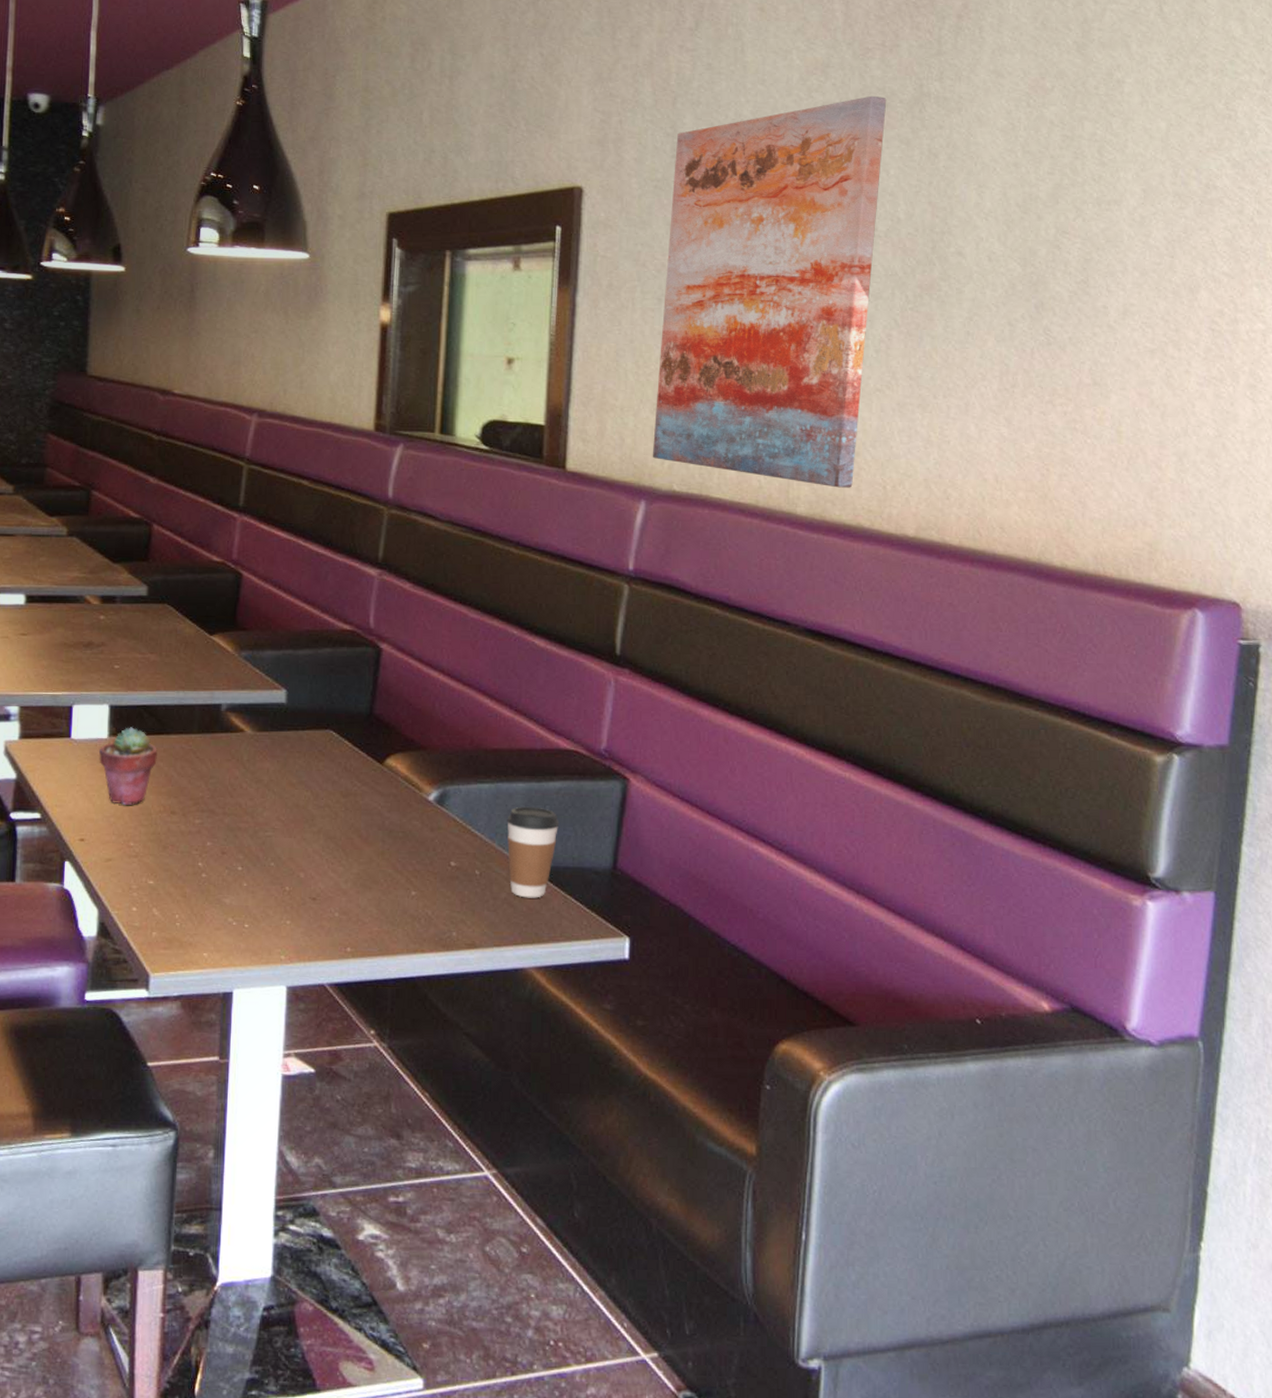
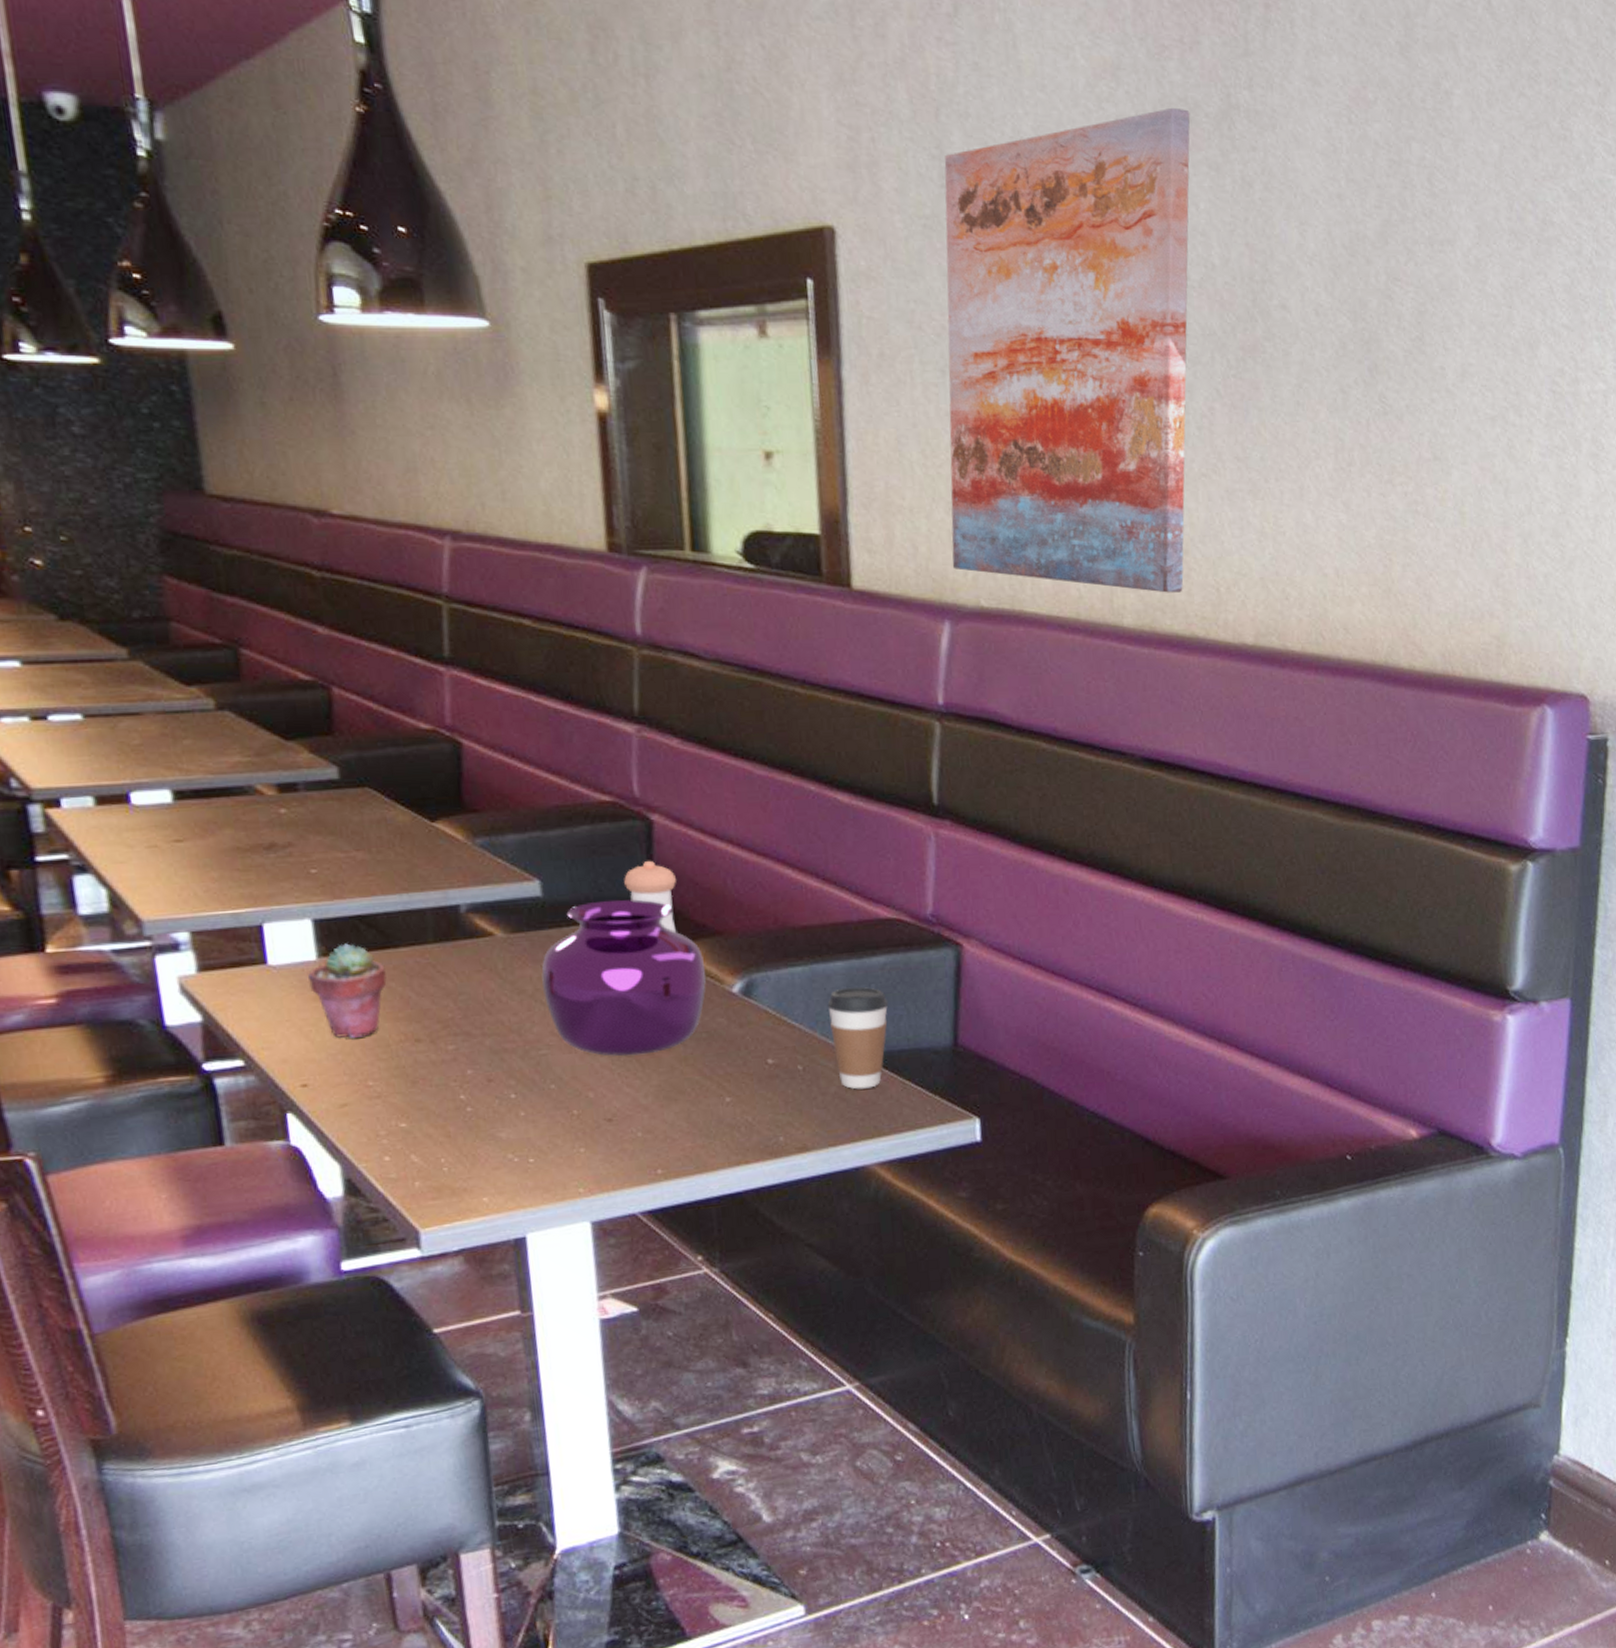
vase: none [276,711,408,846] -> present [541,899,706,1056]
pepper shaker: none [352,681,394,744] -> present [624,860,677,932]

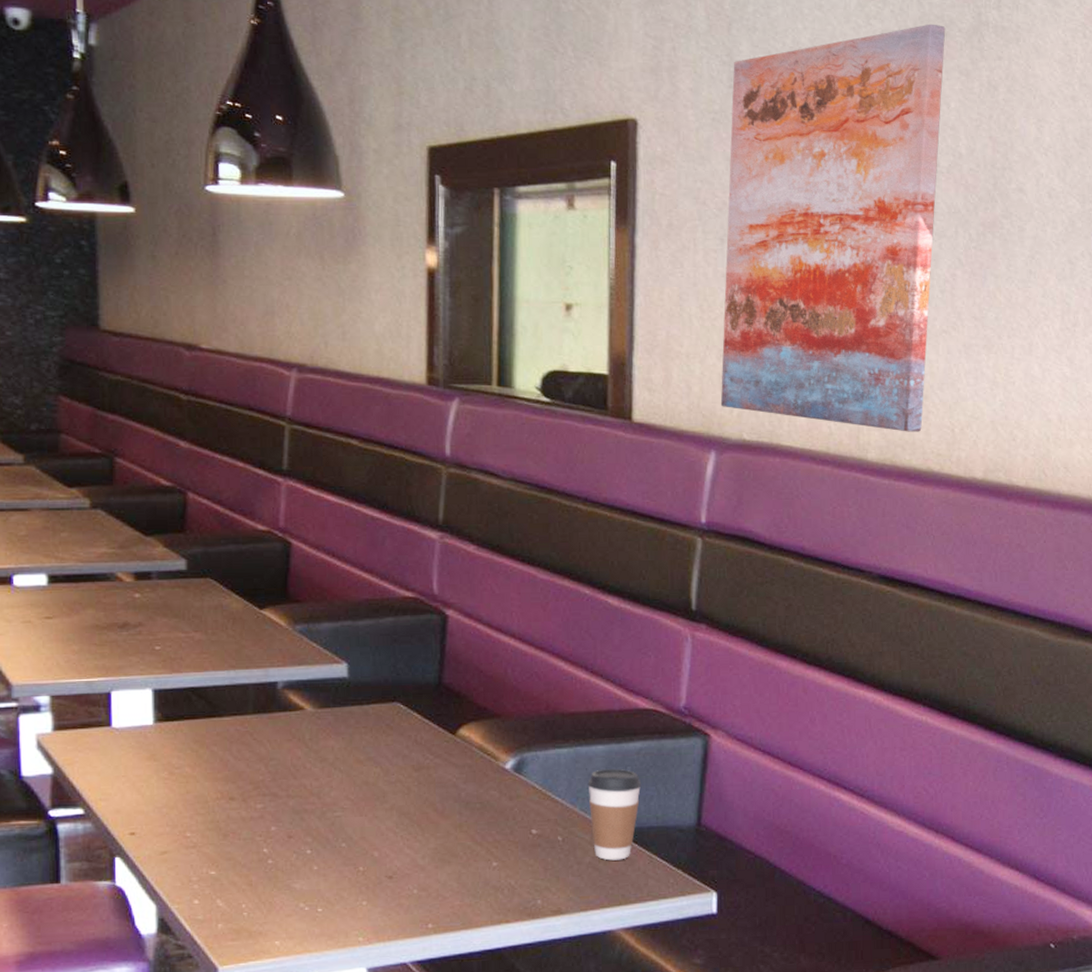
potted succulent: present [308,943,387,1038] -> none [145,711,210,794]
vase: present [541,899,706,1056] -> none [342,683,483,821]
pepper shaker: present [624,860,677,932] -> none [419,649,464,713]

